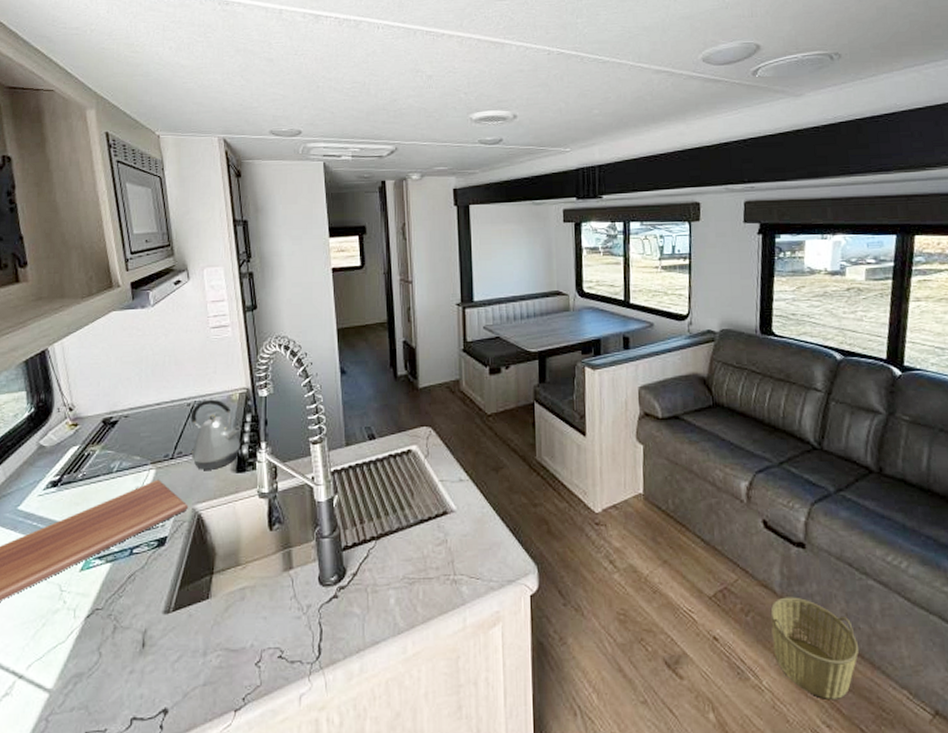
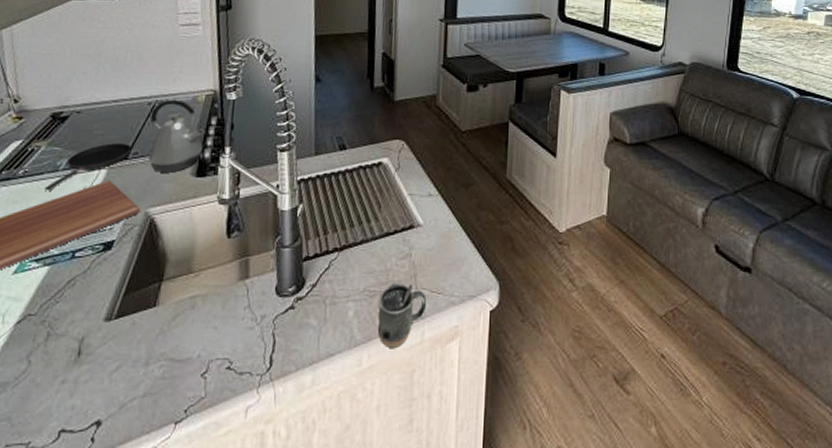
frying pan: none [101,444,176,492] -> present [44,143,132,191]
mug: none [417,569,467,636] -> present [377,282,427,349]
basket: present [770,597,859,699] -> none [715,318,792,415]

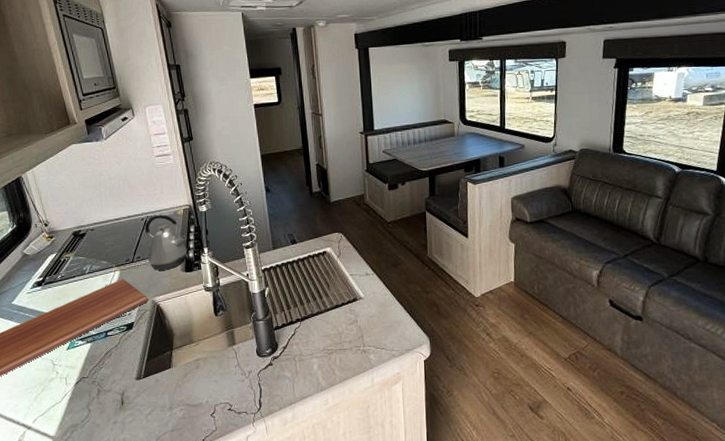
frying pan: present [44,143,132,191] -> none [77,251,135,289]
mug: present [377,282,427,349] -> none [335,342,374,392]

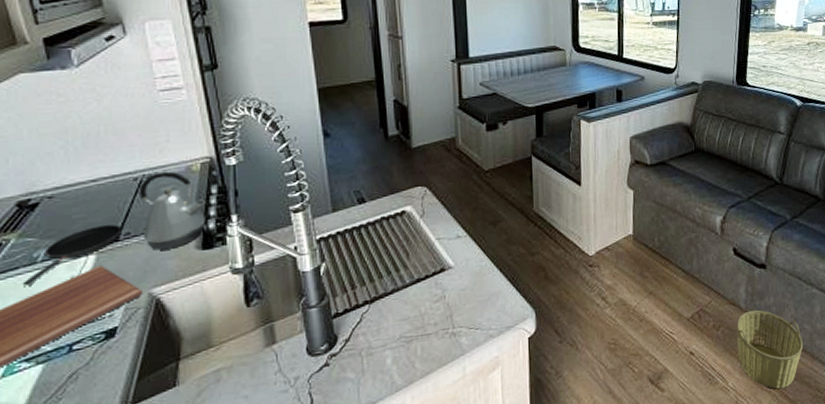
frying pan: none [77,251,135,289] -> present [22,224,122,286]
basket: none [612,357,681,431] -> present [736,310,804,390]

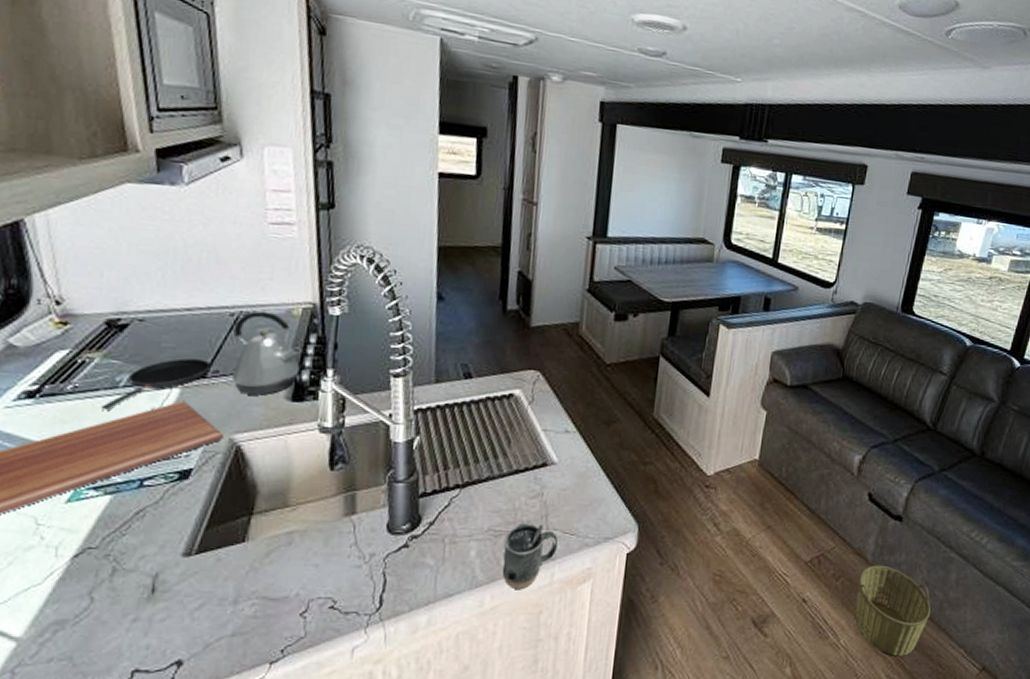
mug: none [415,324,466,388] -> present [502,522,559,590]

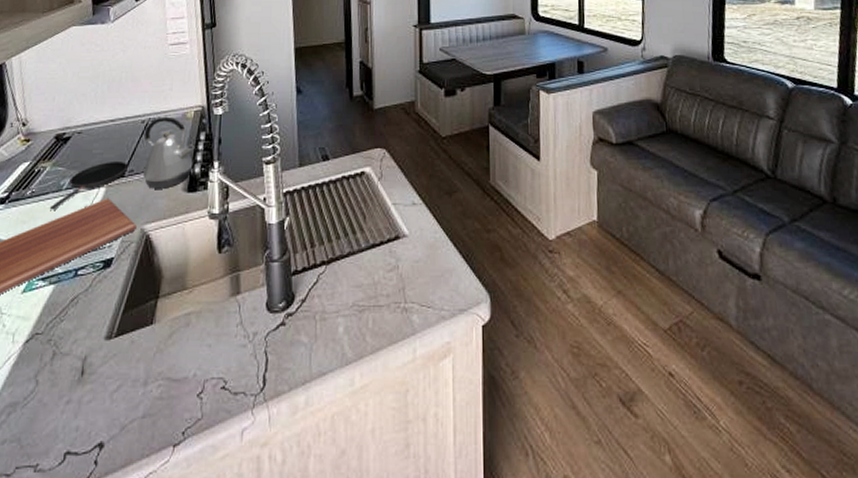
mug: present [502,522,559,590] -> none [367,296,417,367]
basket: present [855,565,931,656] -> none [726,331,818,442]

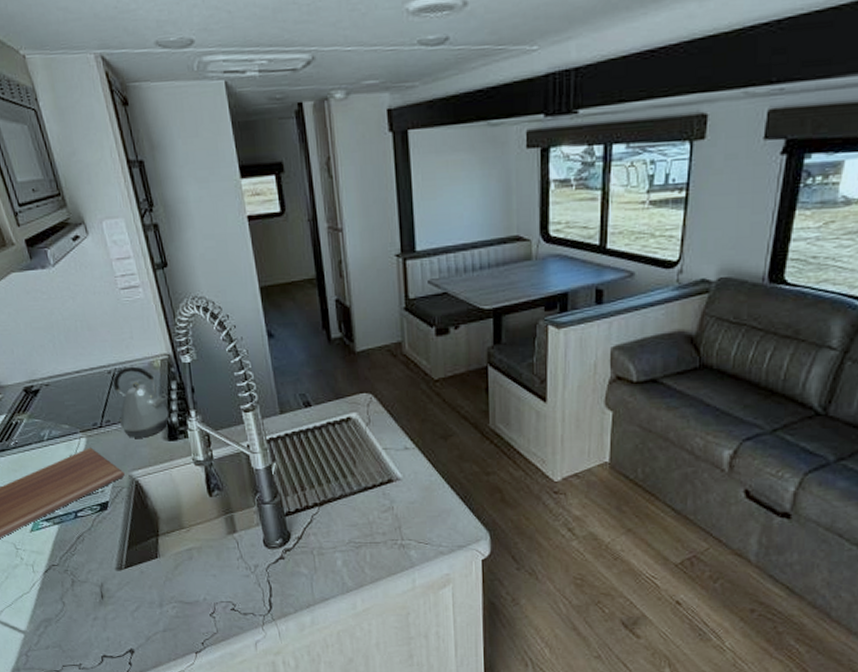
frying pan: present [49,162,128,210] -> none [35,412,104,459]

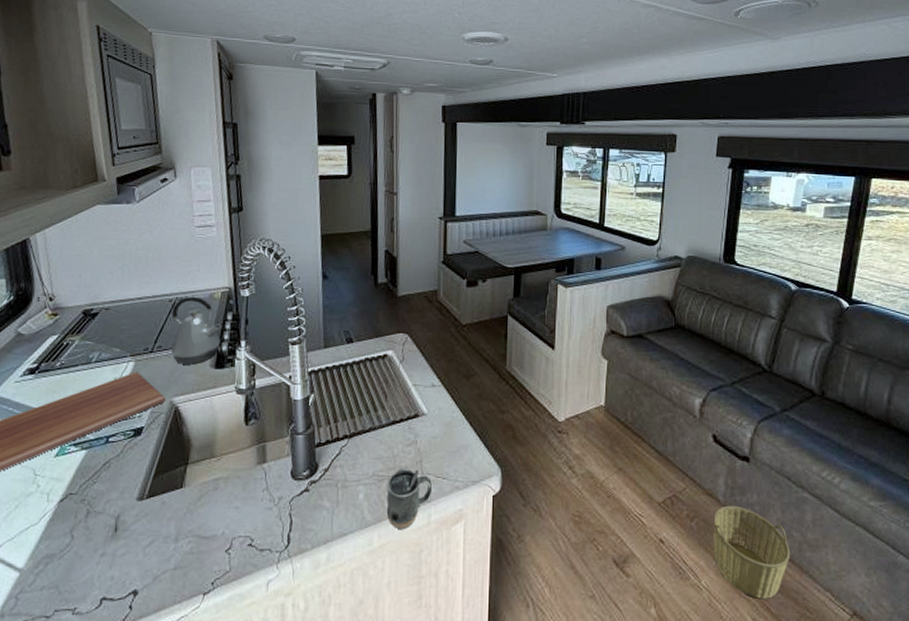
mug: none [364,534,415,595] -> present [386,467,433,530]
basket: none [740,566,837,660] -> present [713,505,791,599]

